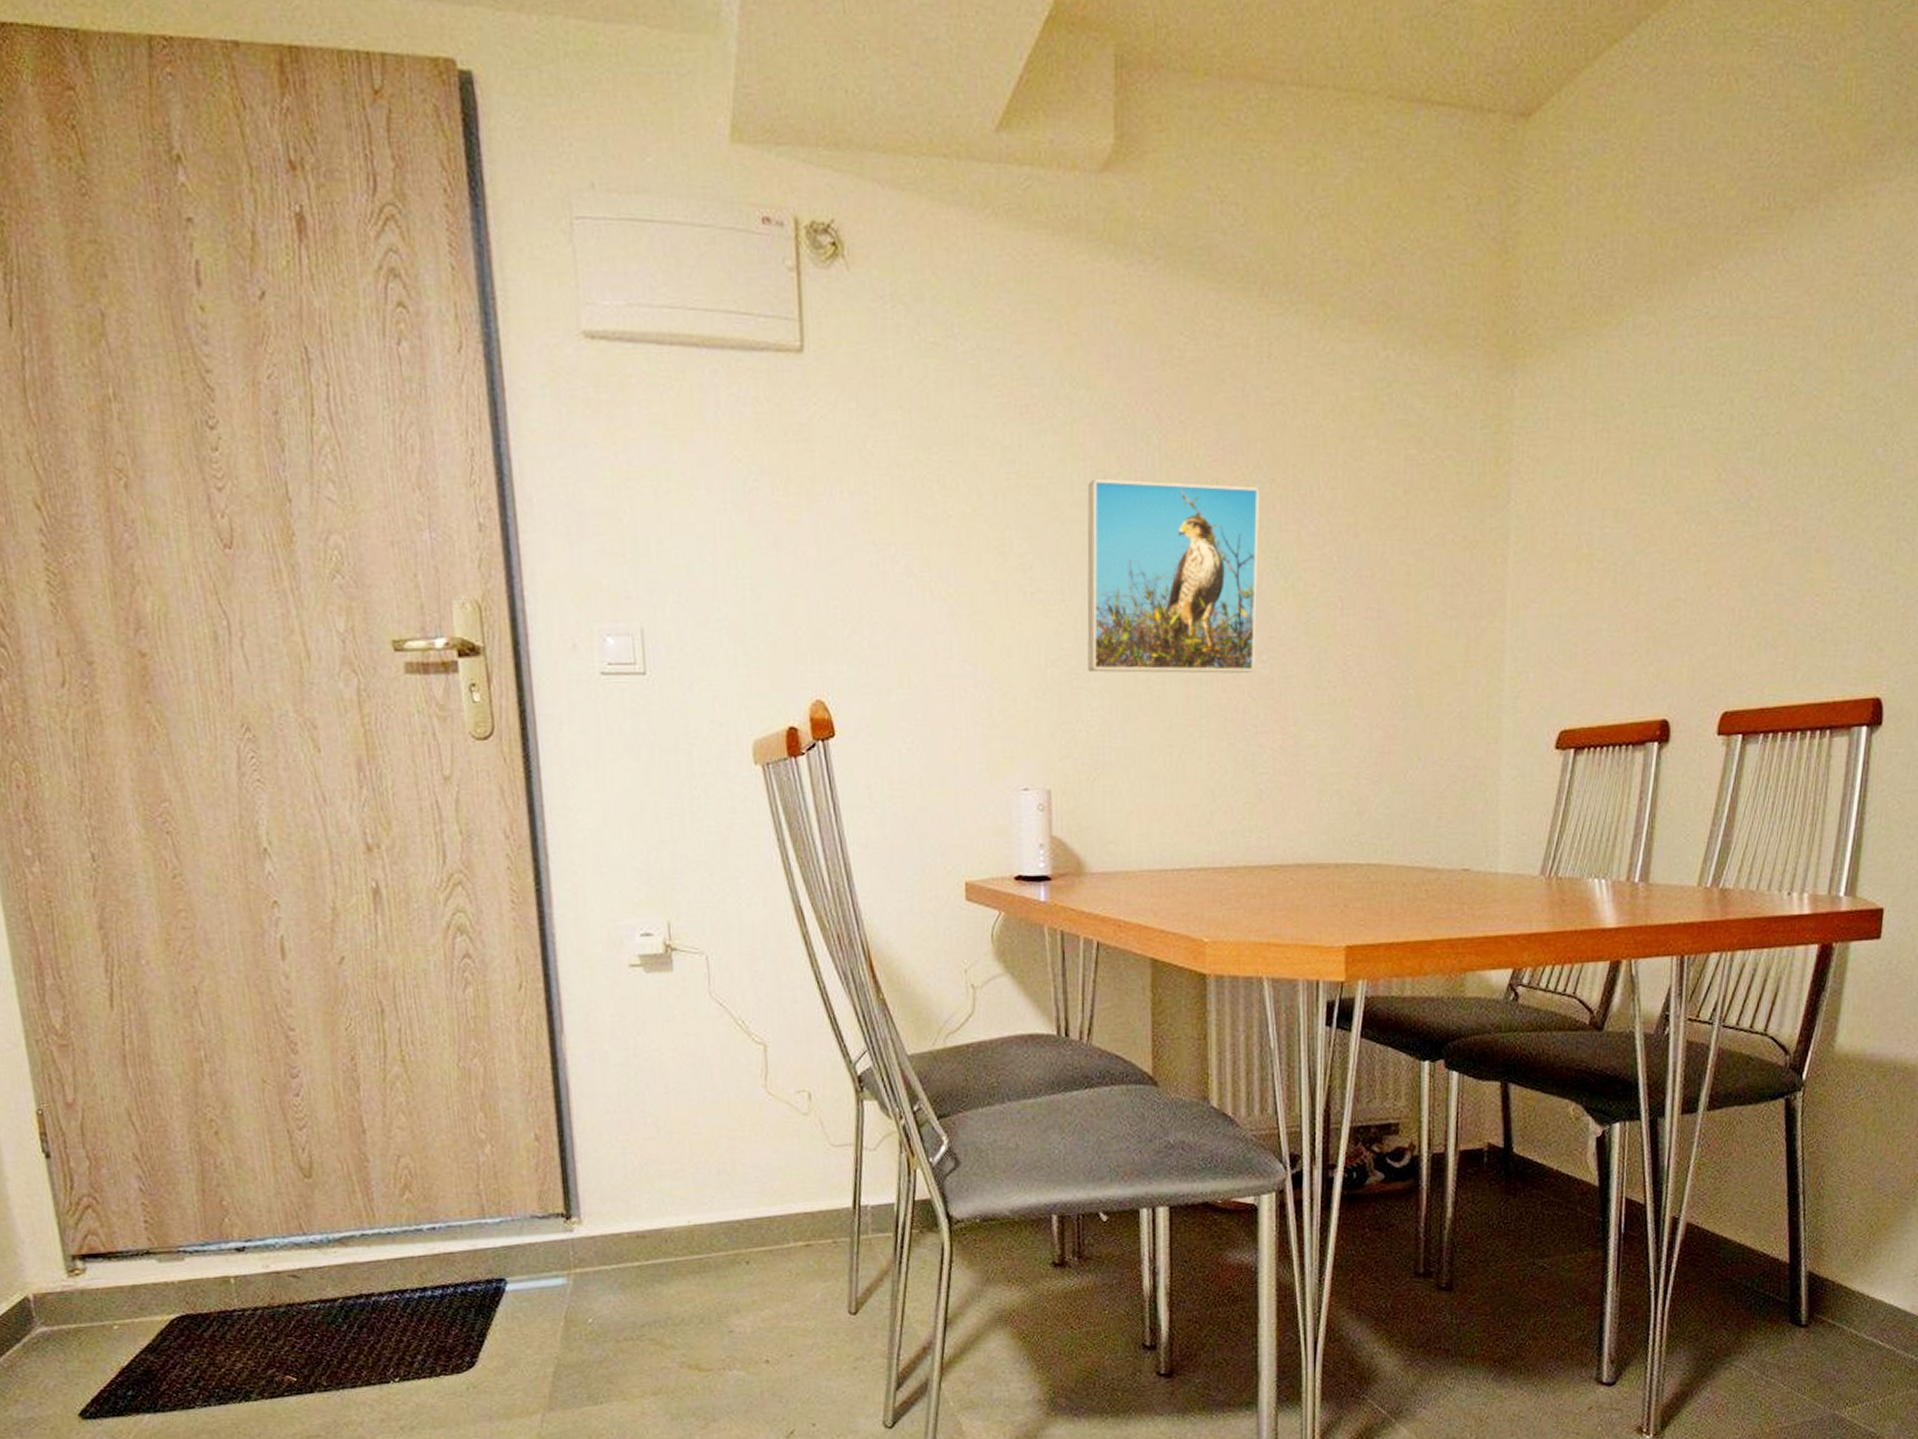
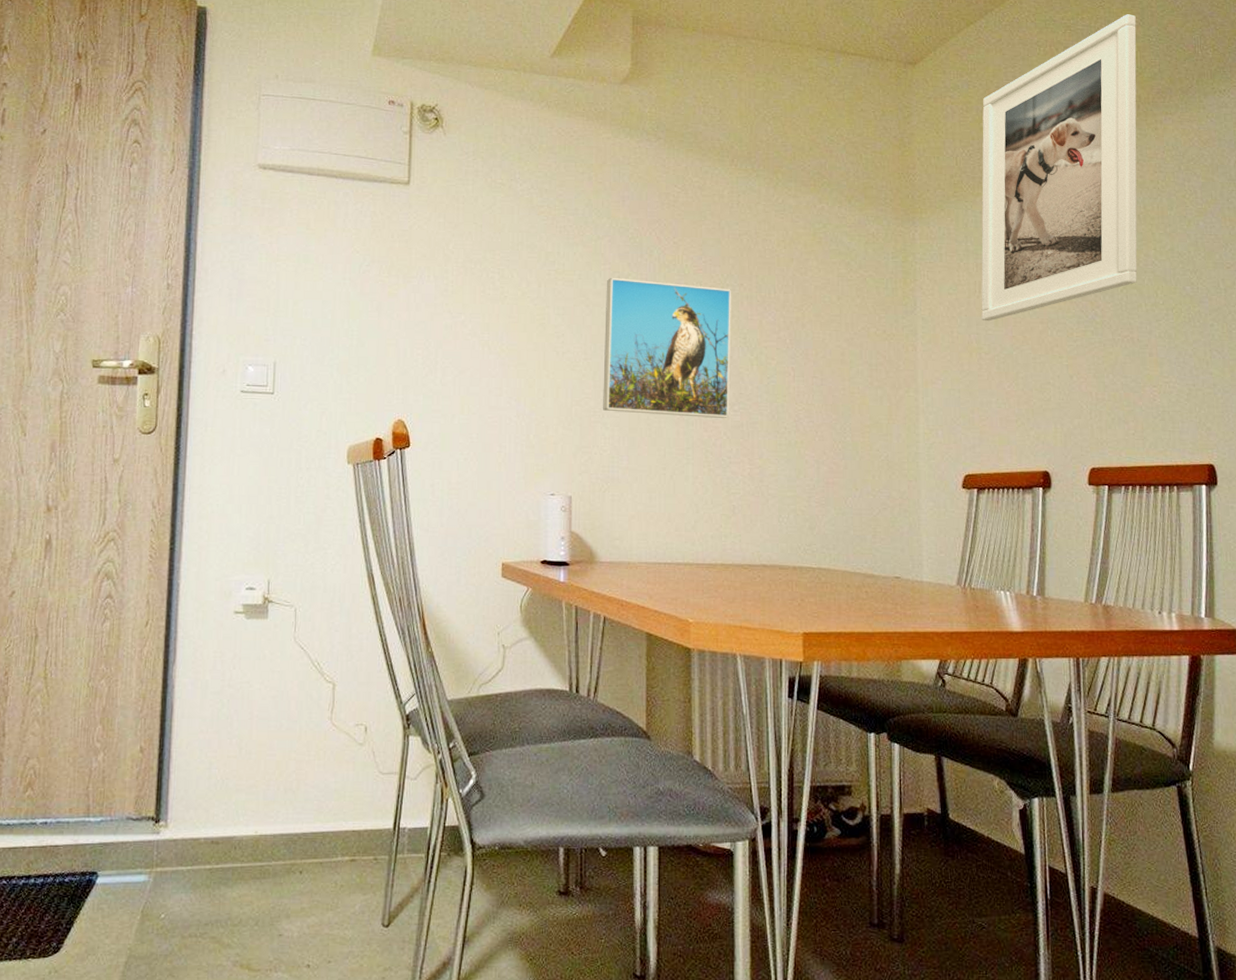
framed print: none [1597,13,1858,515] -> present [981,14,1137,322]

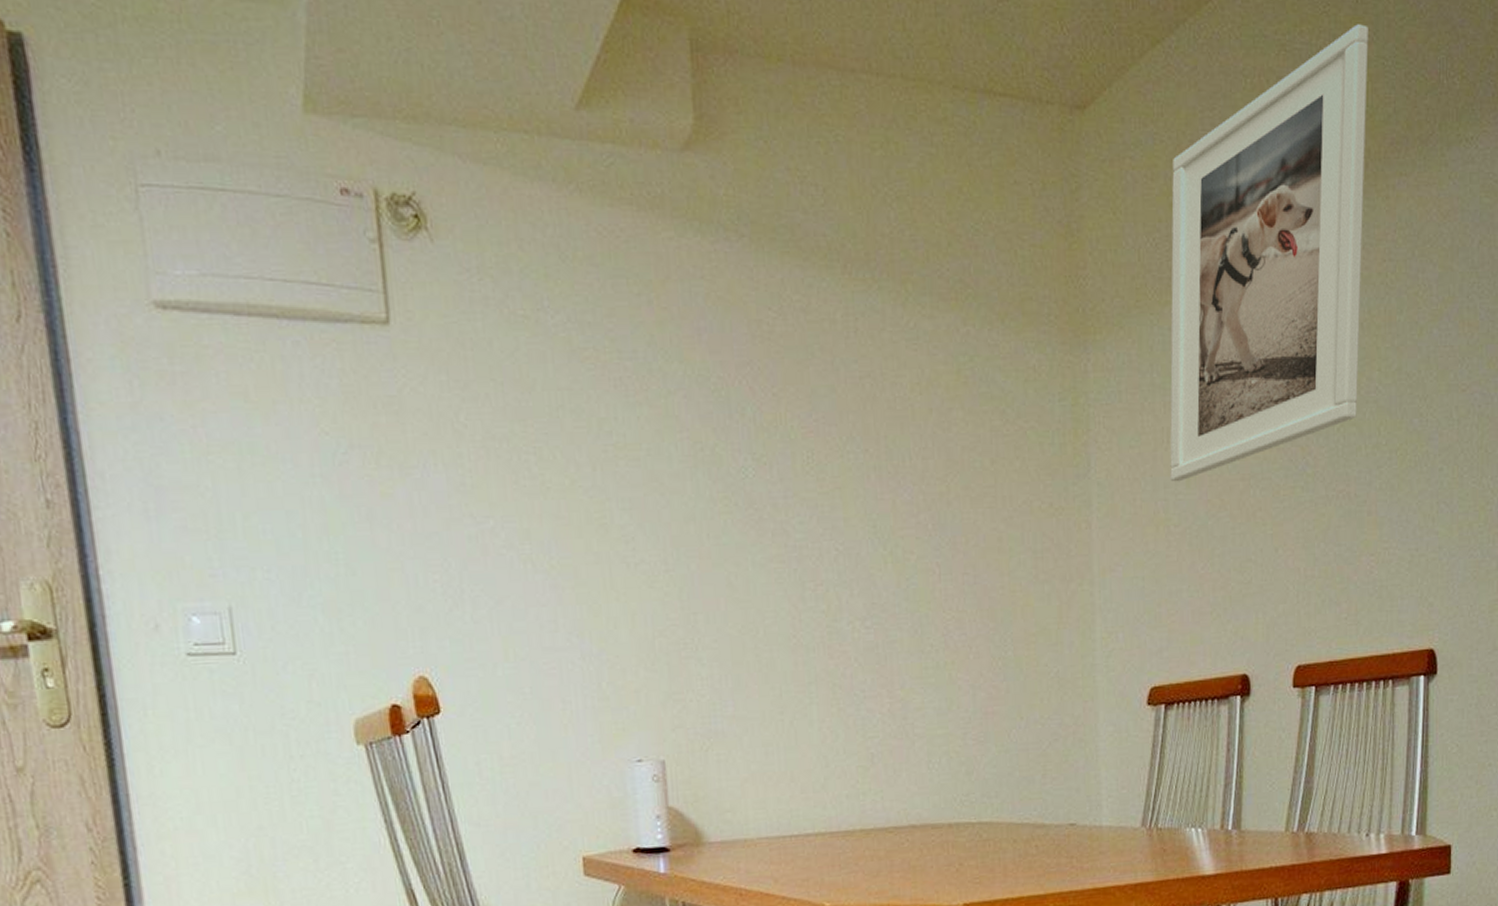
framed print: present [603,278,731,419] -> none [685,451,860,642]

